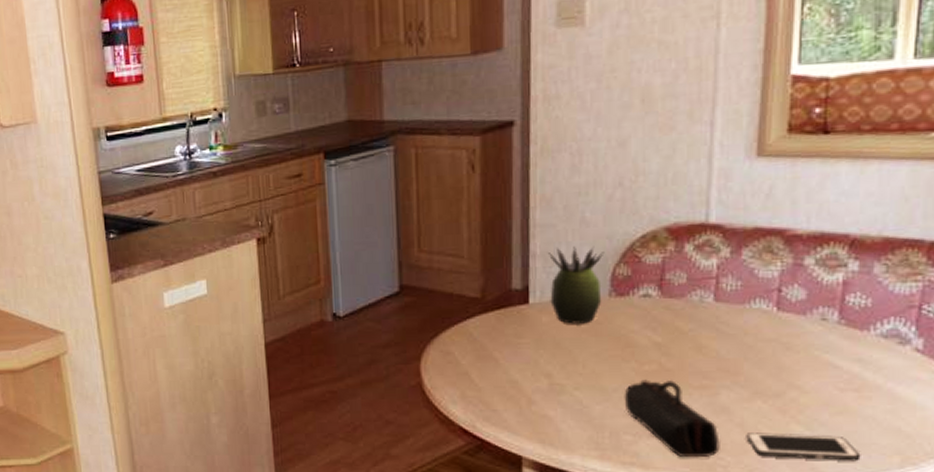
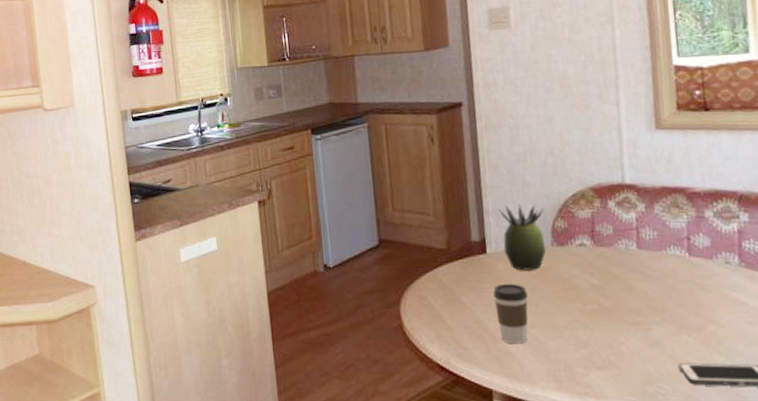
coffee cup: none [532,338,574,407] -> present [493,283,528,344]
pencil case: present [624,379,720,458] -> none [572,317,658,388]

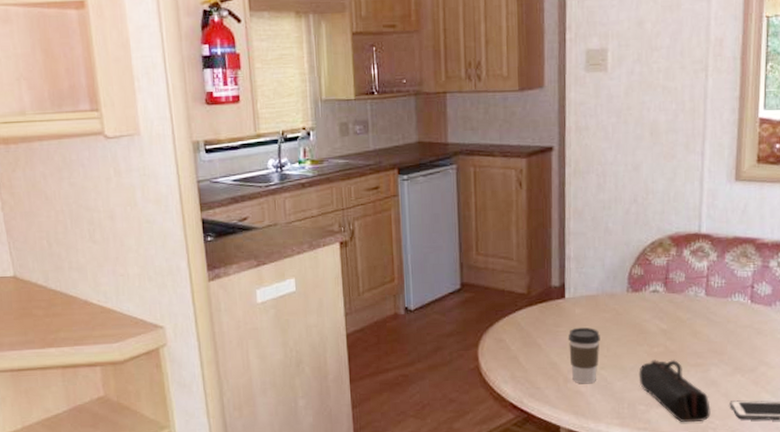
succulent plant: present [498,203,547,271] -> none [579,250,623,315]
pencil case: none [572,317,658,388] -> present [638,359,711,423]

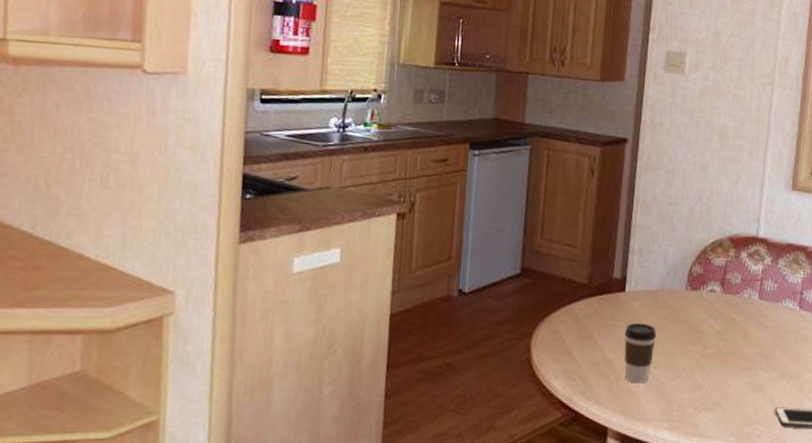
pencil case: present [638,359,711,423] -> none [690,361,757,429]

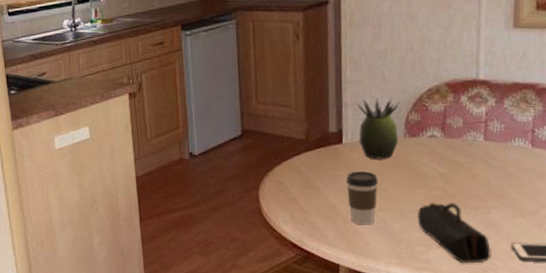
succulent plant: none [641,245,685,311] -> present [356,97,400,159]
pencil case: none [690,361,757,429] -> present [417,201,491,264]

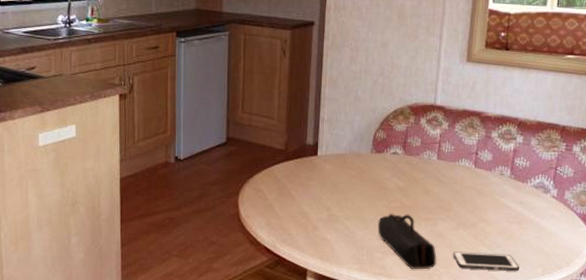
coffee cup: present [346,170,378,225] -> none [318,181,346,232]
succulent plant: present [356,97,400,159] -> none [332,115,370,172]

